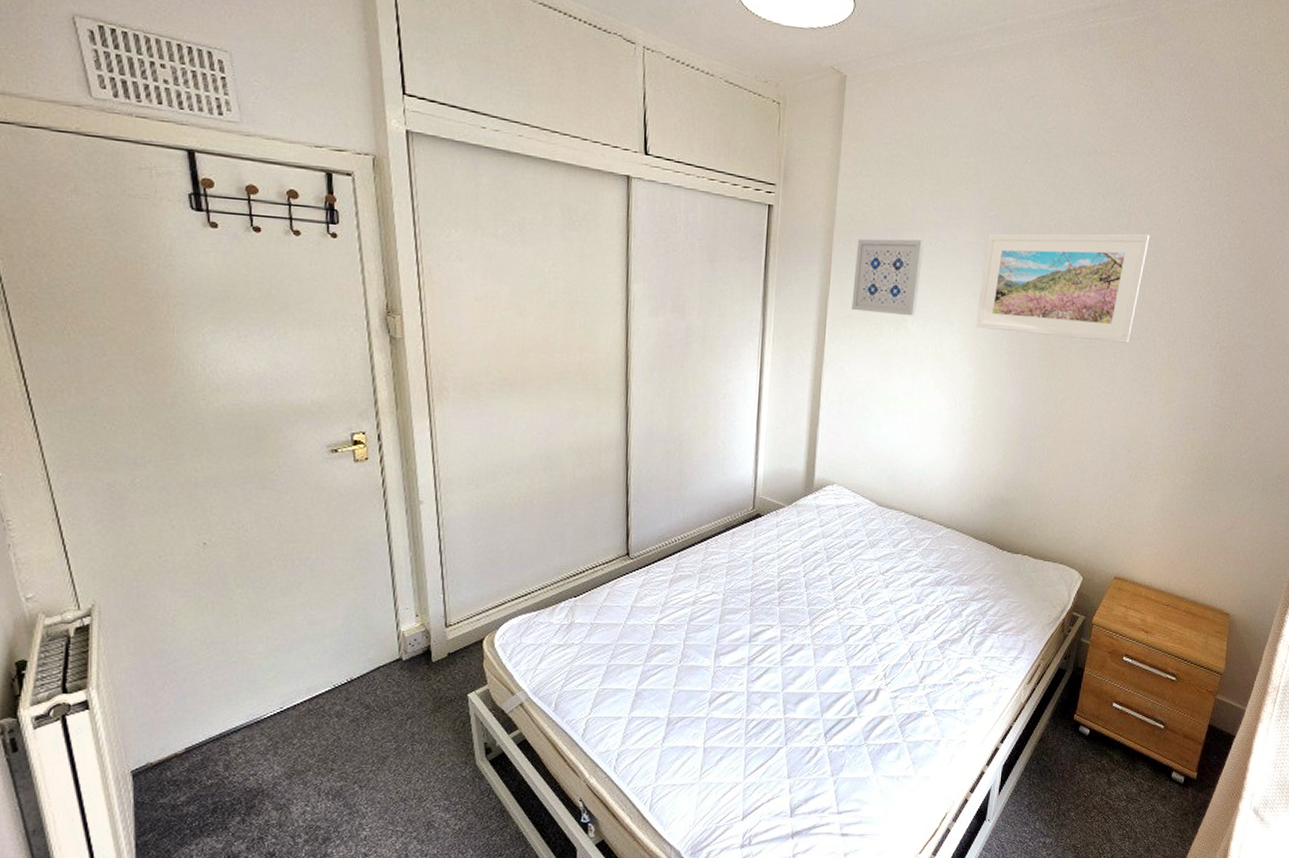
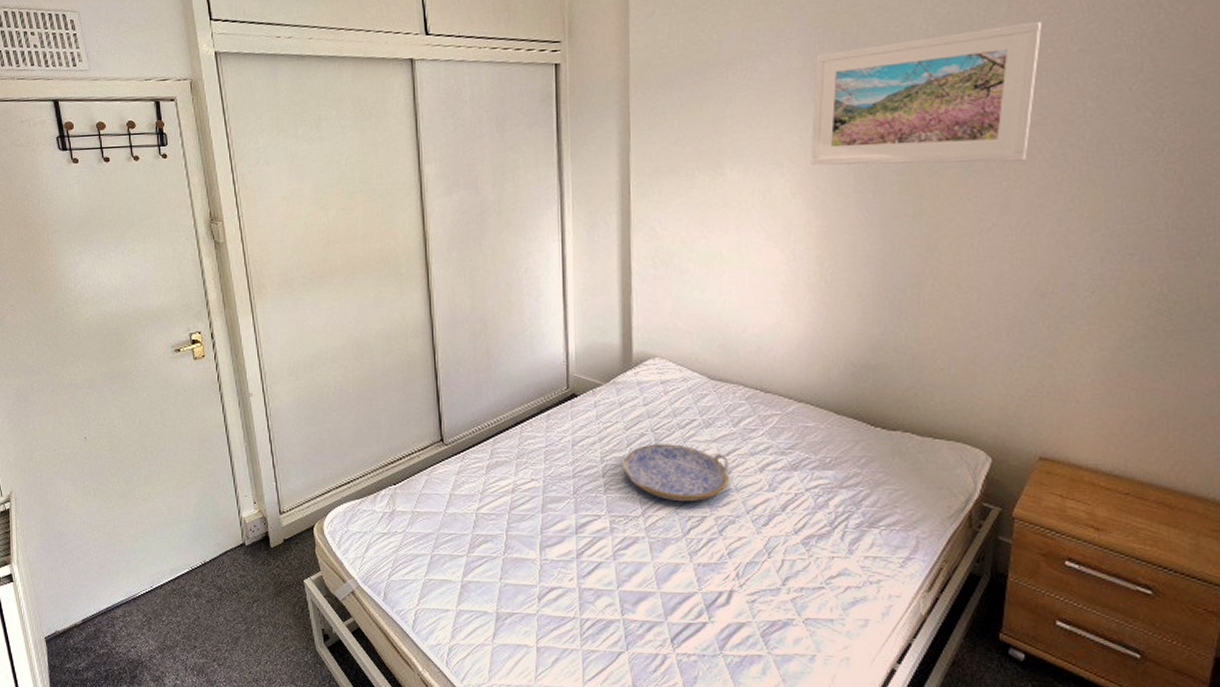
serving tray: none [795,561,887,613] -> present [621,444,730,502]
wall art: present [851,239,925,317] -> none [656,75,737,164]

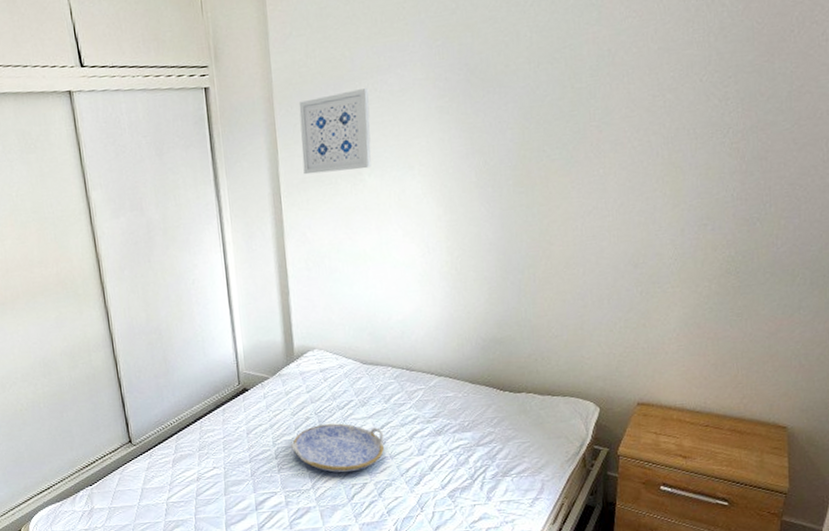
wall art: none [656,75,737,164] -> present [298,88,371,175]
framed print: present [810,20,1042,166] -> none [436,23,628,167]

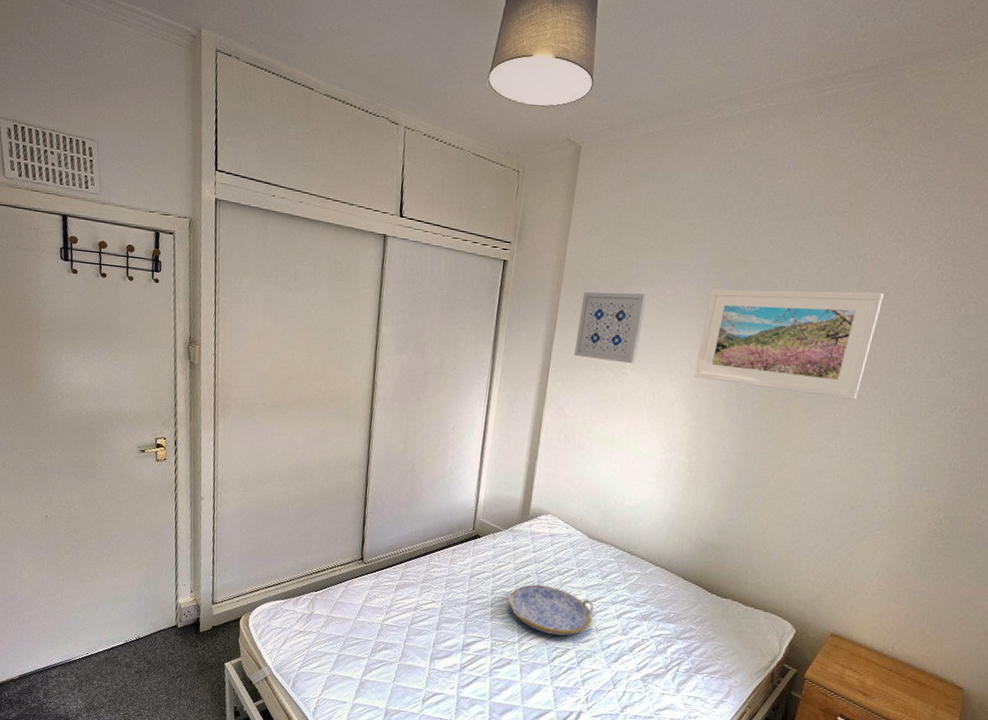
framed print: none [436,23,628,167] -> present [694,289,884,400]

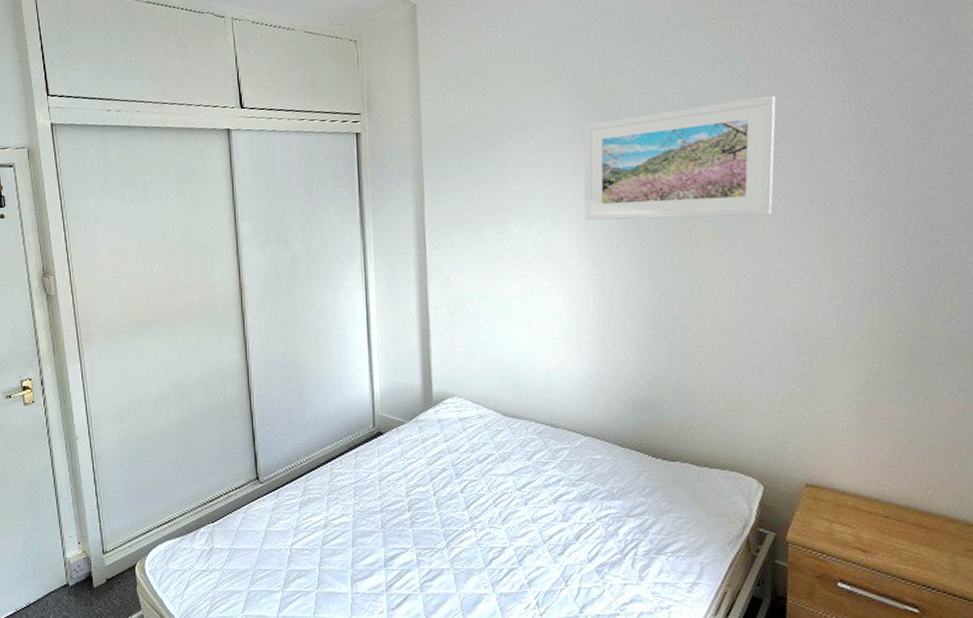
serving tray: present [507,584,595,636] -> none [425,478,526,534]
wall art: present [574,292,648,364] -> none [446,142,517,220]

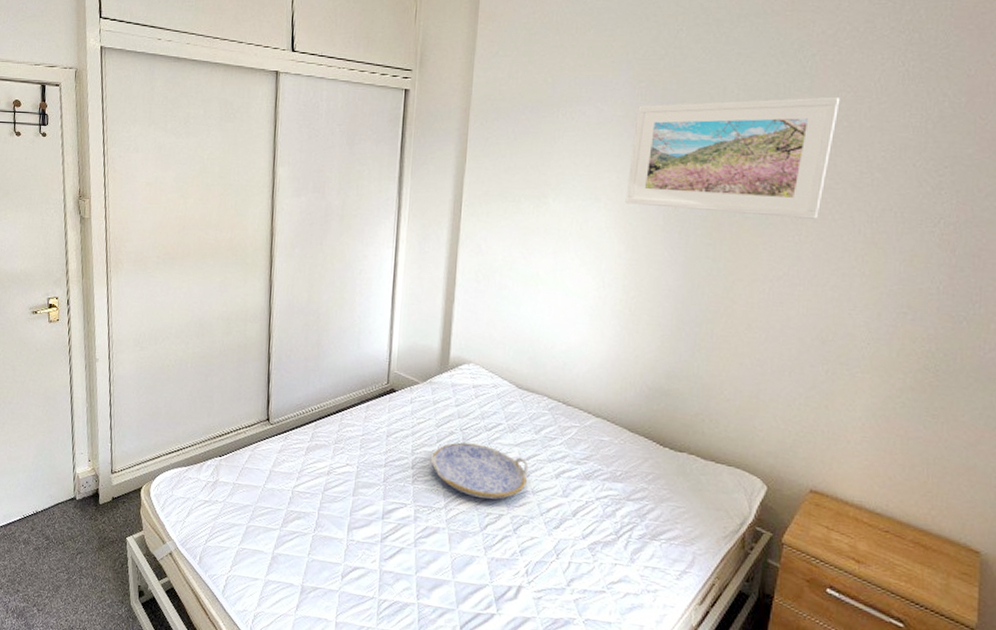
serving tray: none [425,478,526,534] -> present [430,442,529,500]

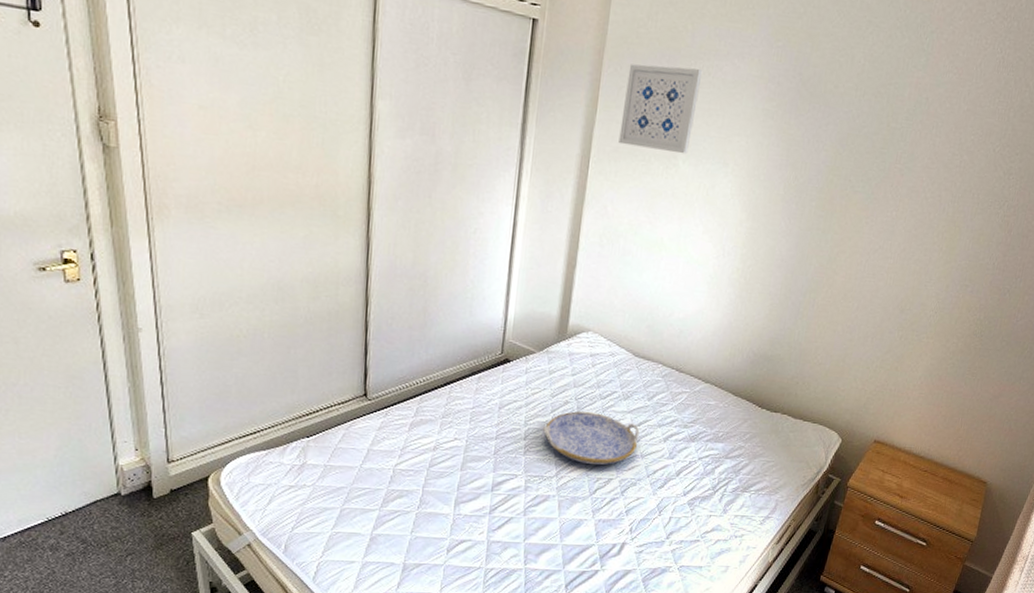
wall art: none [488,115,566,193] -> present [618,64,703,155]
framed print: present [625,96,841,219] -> none [751,66,948,196]

